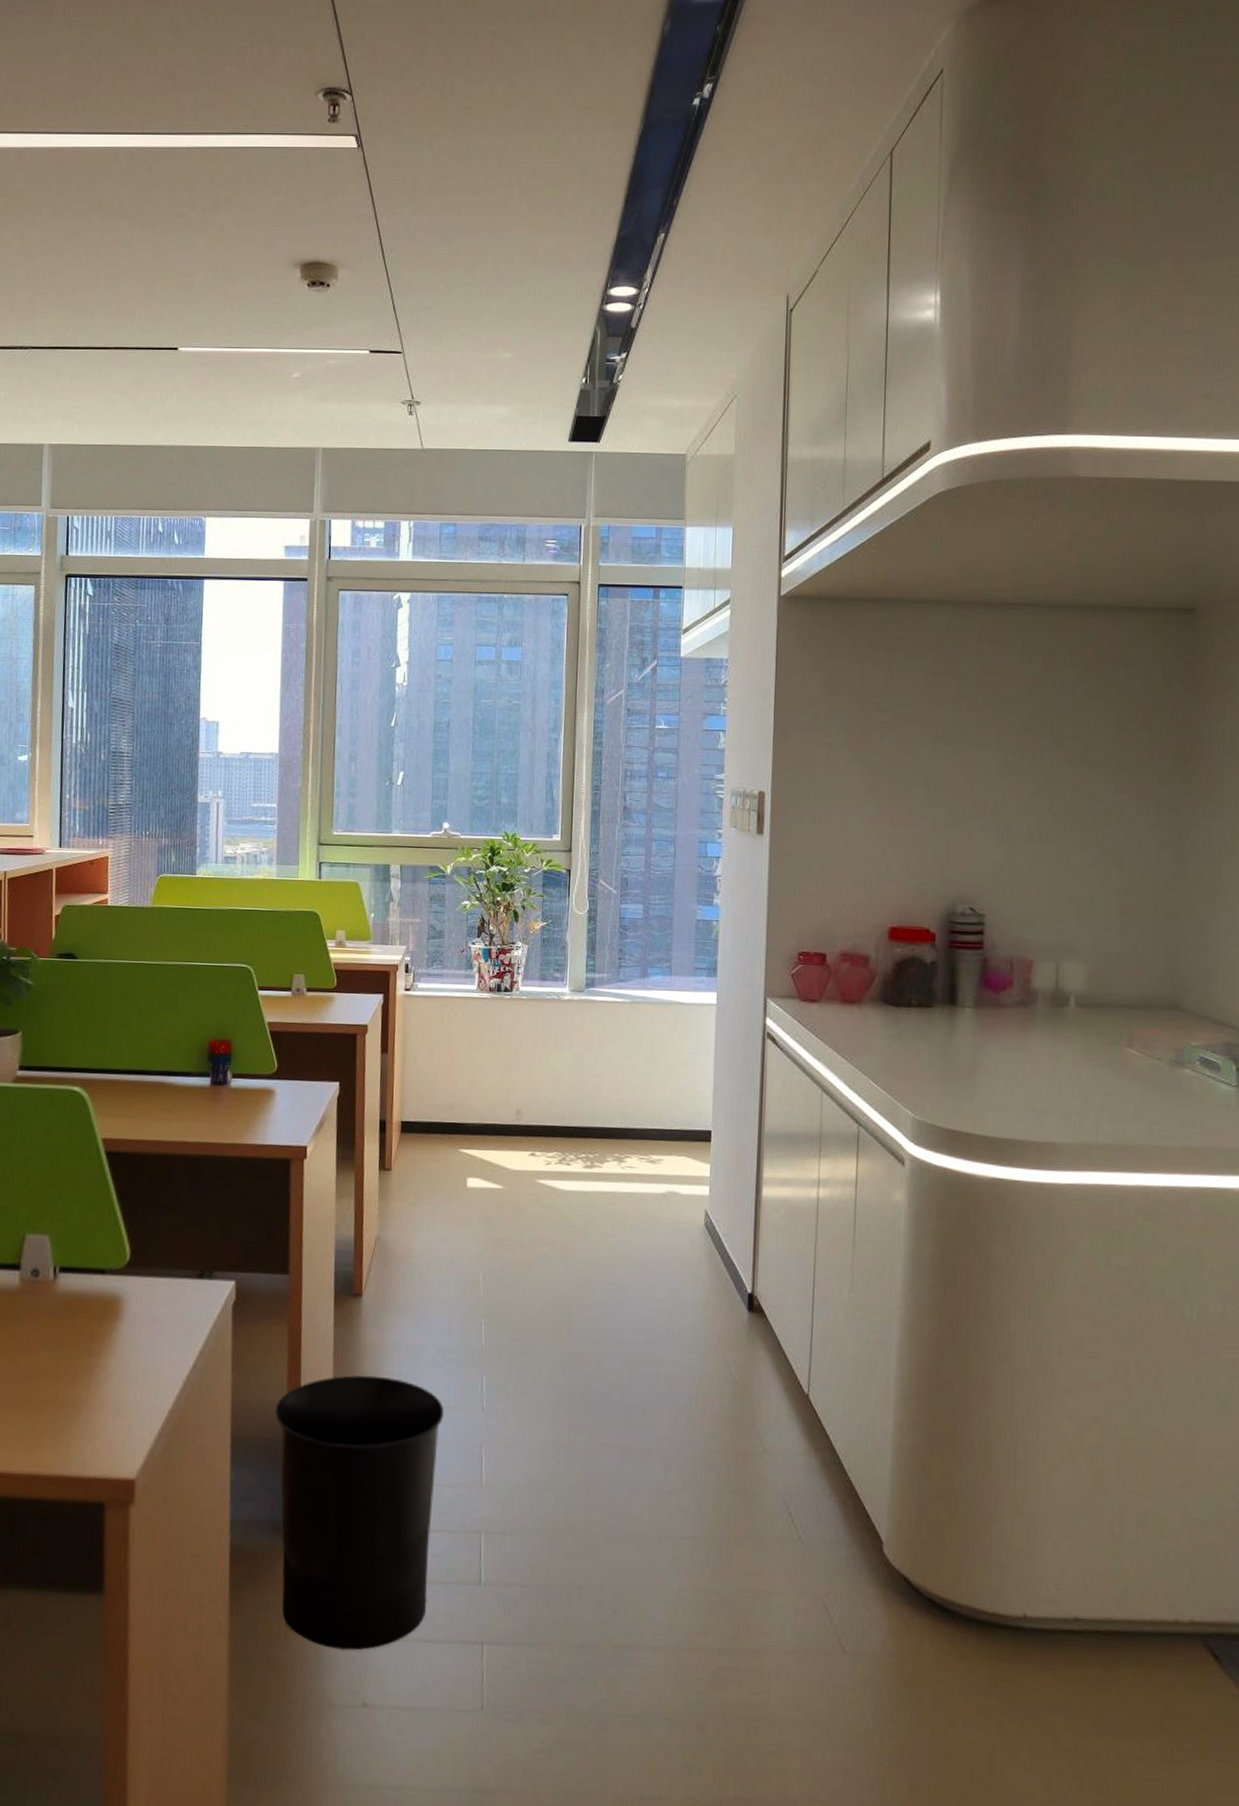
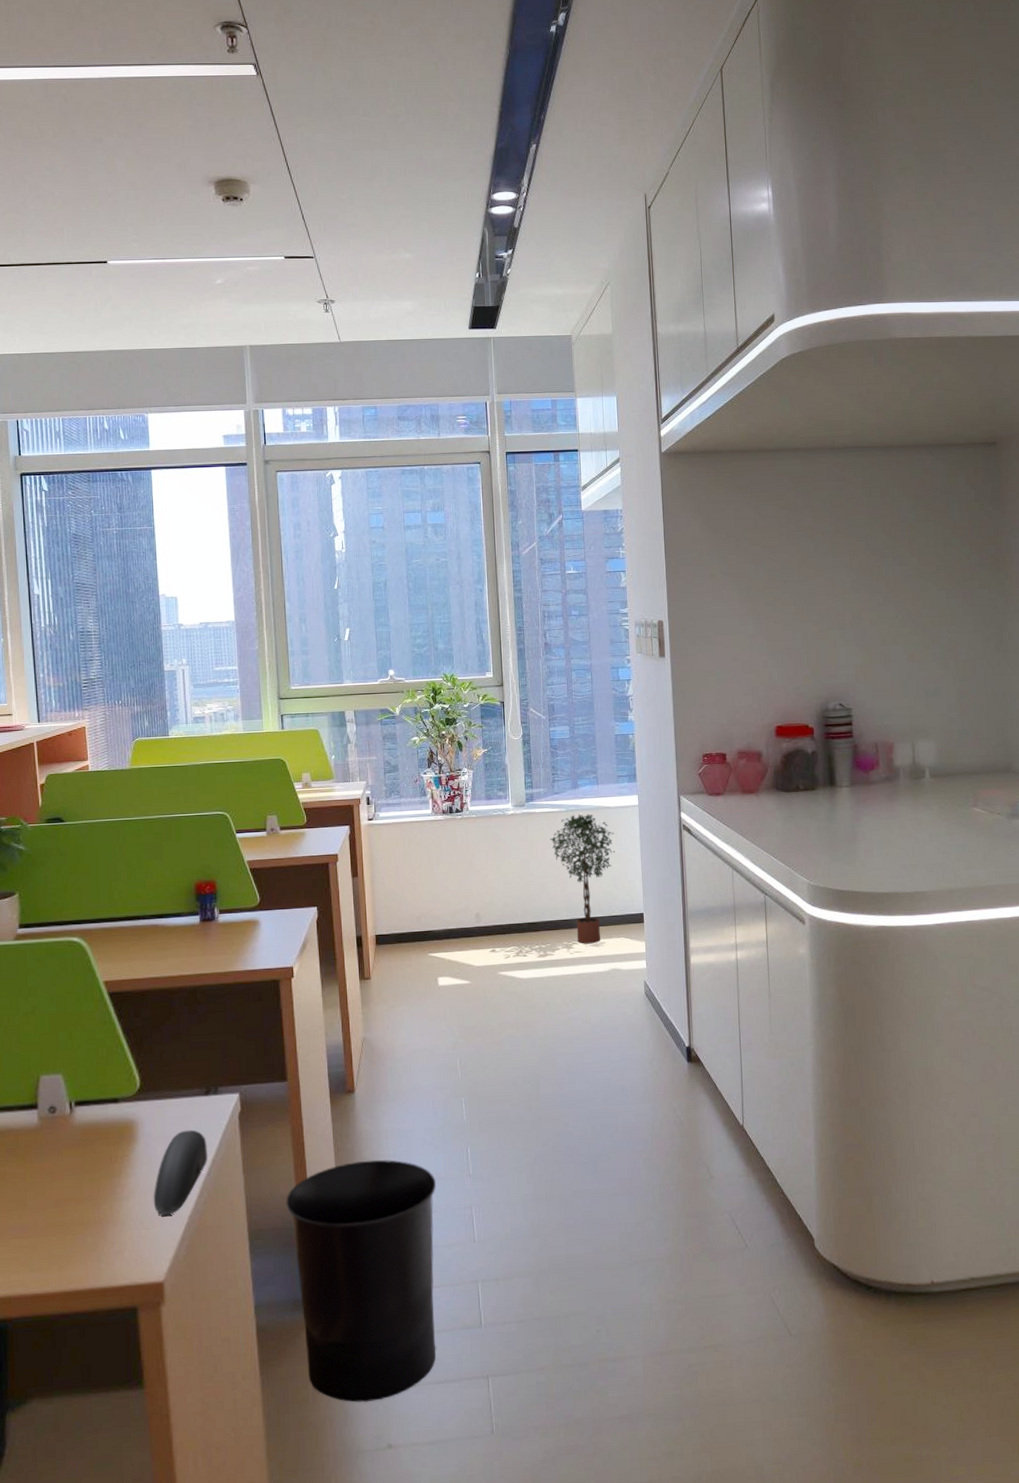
computer mouse: none [132,1314,196,1406] -> present [153,1129,208,1215]
potted tree: none [609,1007,685,1159] -> present [550,813,615,943]

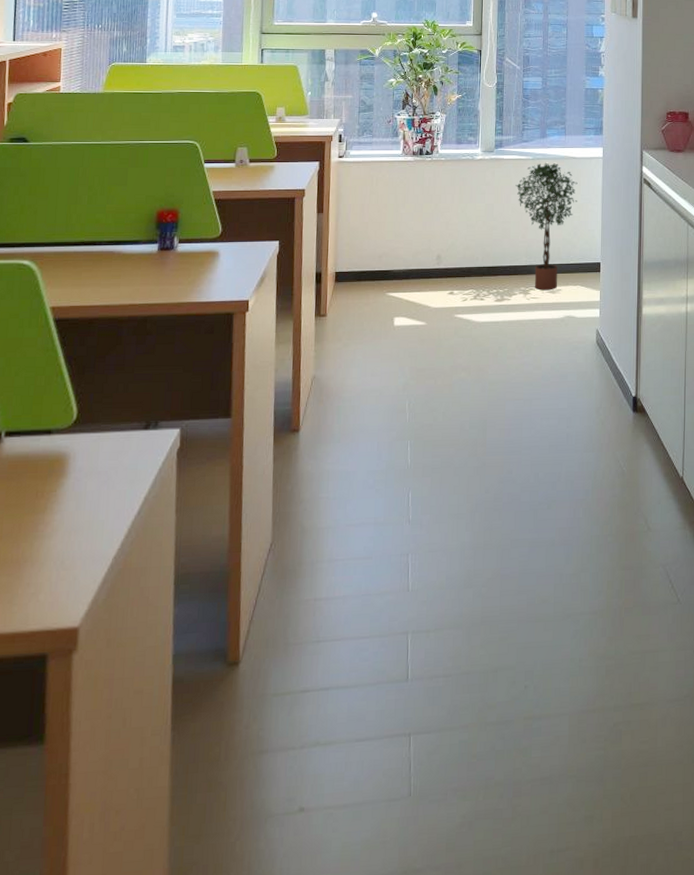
computer mouse: present [153,1129,208,1215] -> none [77,465,142,555]
waste bin: present [286,1159,436,1403] -> none [217,502,374,762]

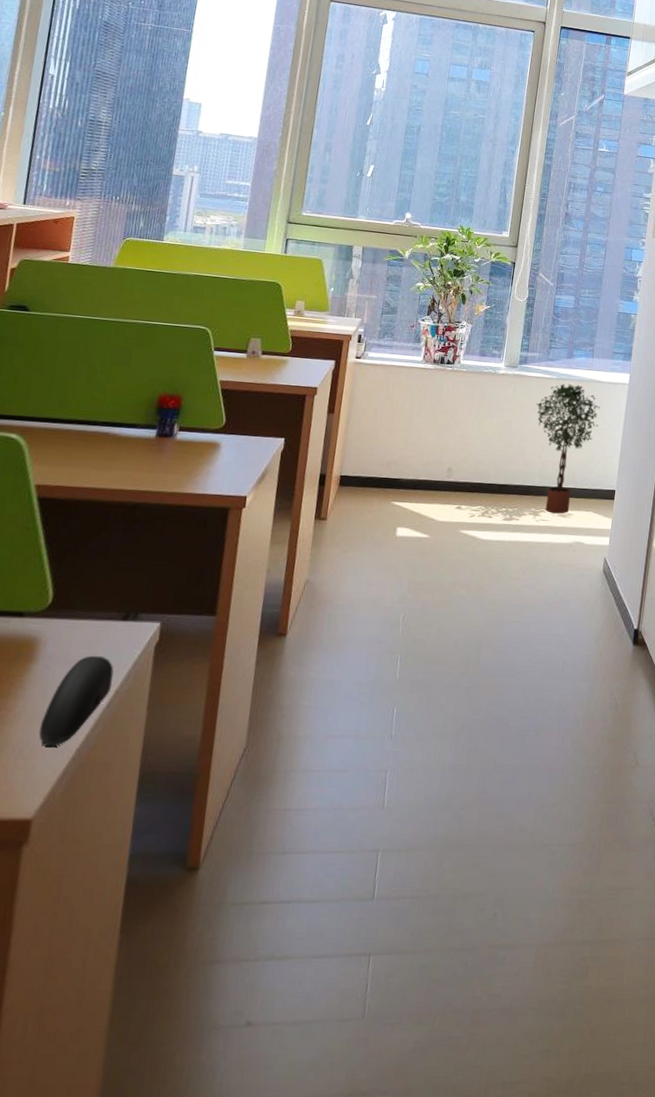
computer mouse: none [77,465,142,555] -> present [38,655,114,745]

